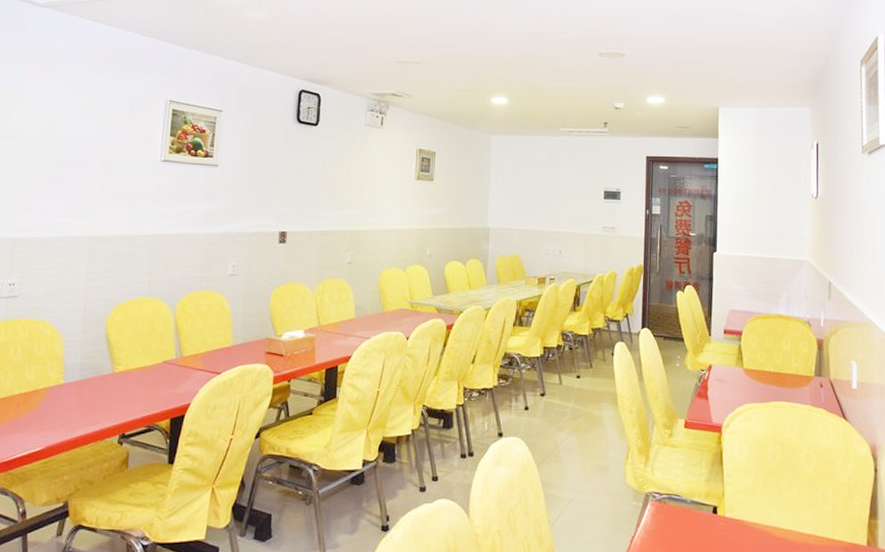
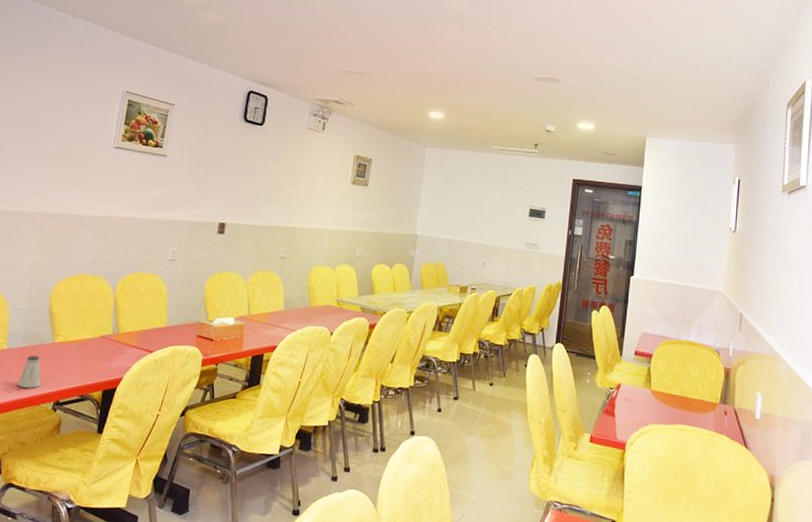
saltshaker: none [79,388,104,423] -> present [18,355,41,388]

